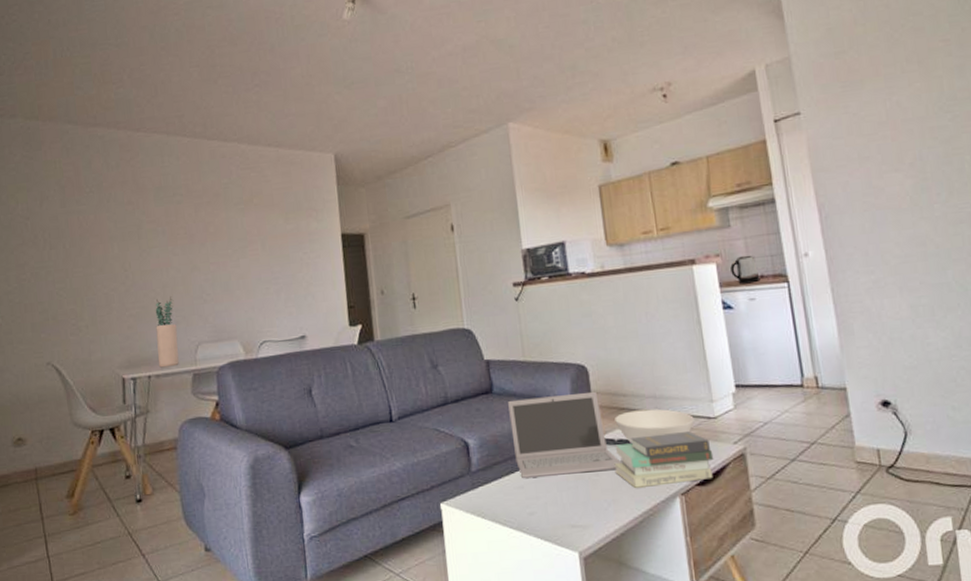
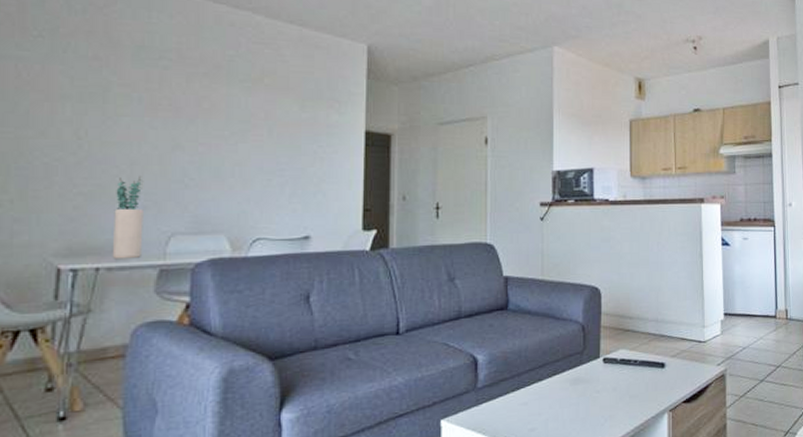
laptop: present [508,391,622,478] -> none [522,313,622,395]
bowl: present [614,409,694,443] -> none [620,331,687,363]
books: present [614,430,714,488] -> none [614,352,700,405]
kettle: present [730,255,761,284] -> none [732,200,754,225]

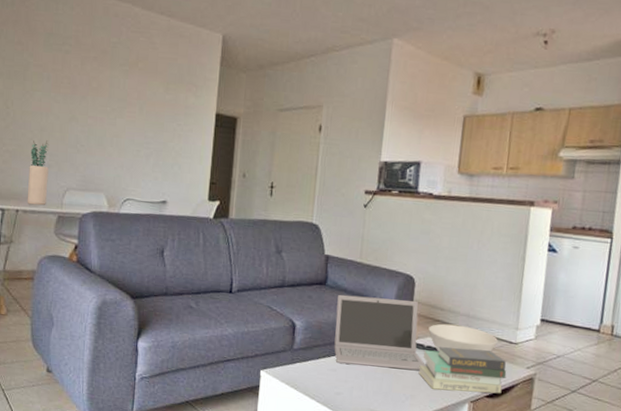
laptop: none [522,313,622,395] -> present [334,294,426,370]
books: none [614,352,700,405] -> present [418,347,507,394]
bowl: none [620,331,687,363] -> present [428,323,498,352]

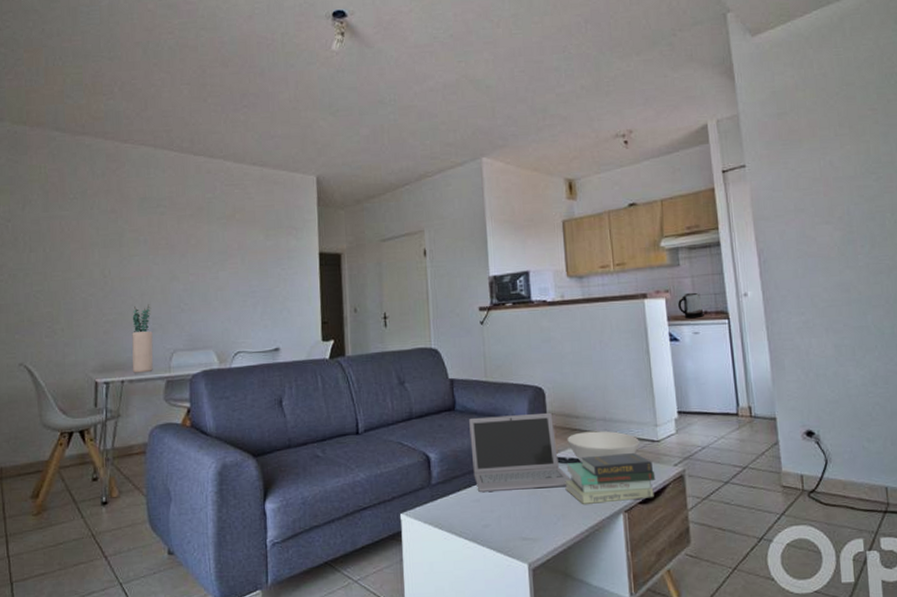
kettle: none [563,206,589,234] -> present [678,292,704,319]

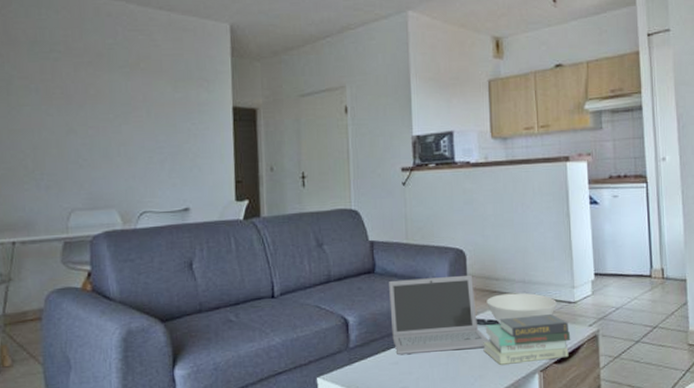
vase: present [132,304,154,373] -> none [23,159,49,234]
kettle: present [678,292,704,319] -> none [599,156,624,182]

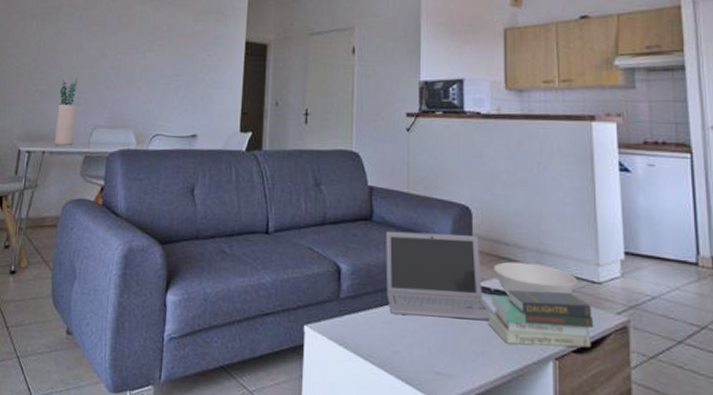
vase: none [23,159,49,234] -> present [54,78,78,146]

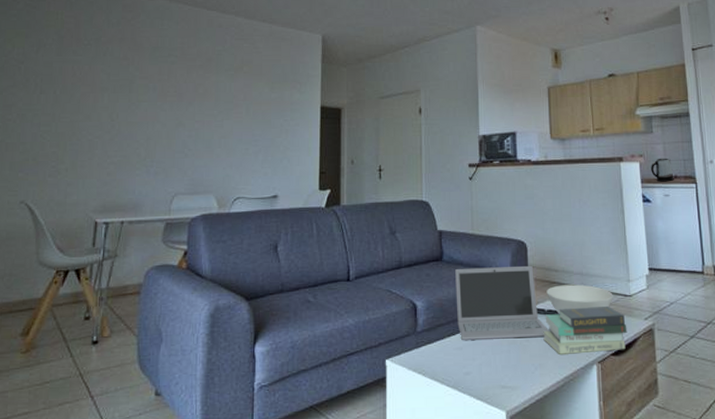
vase: present [54,78,78,146] -> none [132,148,155,215]
kettle: none [631,119,662,149] -> present [651,158,674,182]

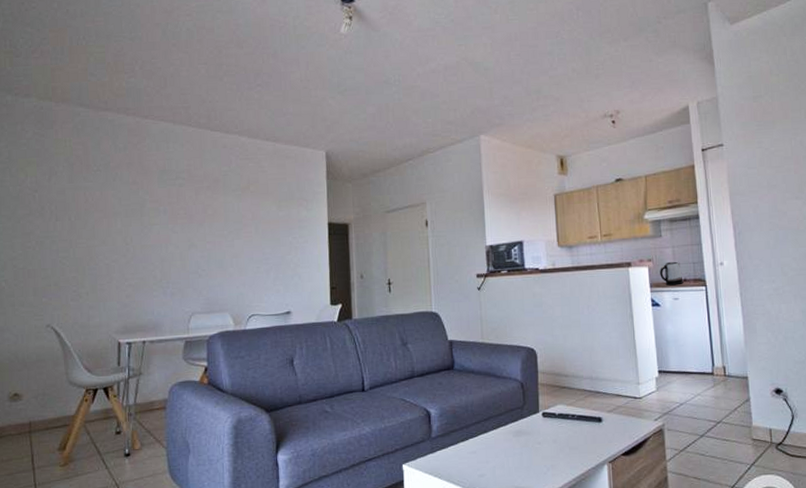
laptop: present [455,265,550,340] -> none [467,371,561,444]
books: present [543,305,627,354] -> none [554,408,638,456]
bowl: present [546,284,613,314] -> none [557,388,623,417]

